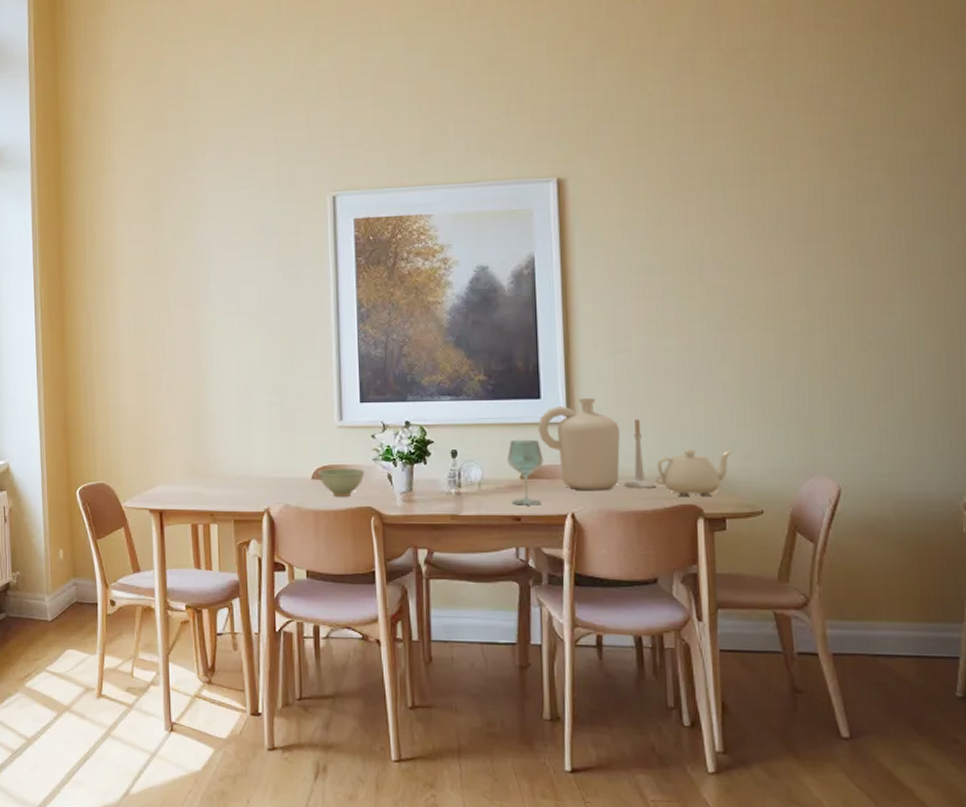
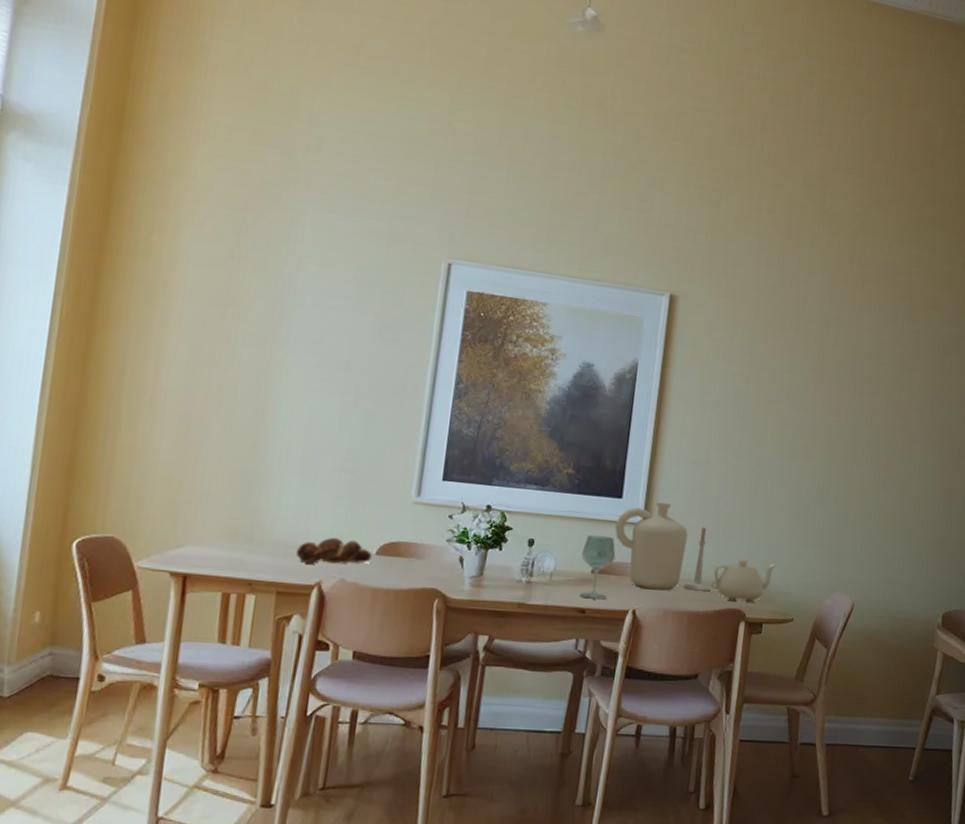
bread loaf: none [244,466,309,494] -> present [295,537,372,565]
bowl: present [318,469,365,496] -> none [383,545,436,576]

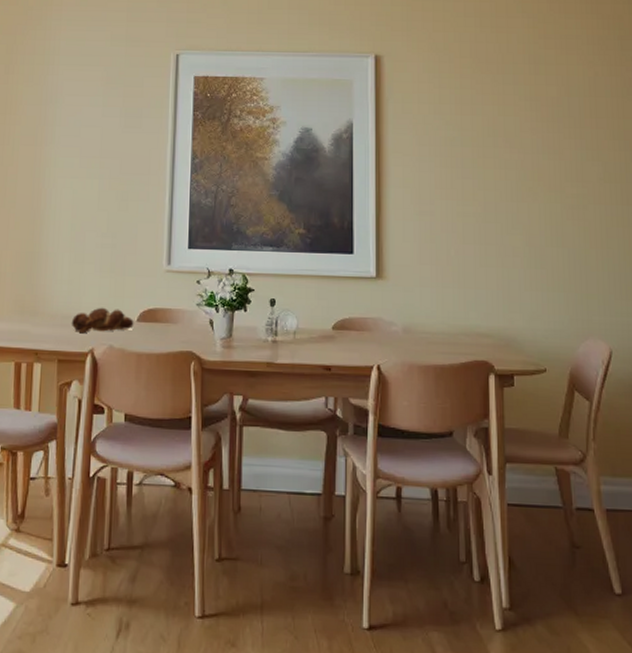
wine glass: present [580,534,616,600] -> none [321,291,354,356]
water jug: present [615,501,688,591] -> none [350,254,422,345]
candlestick: present [682,527,711,592] -> none [424,277,453,344]
teapot: present [709,559,778,602] -> none [452,308,521,353]

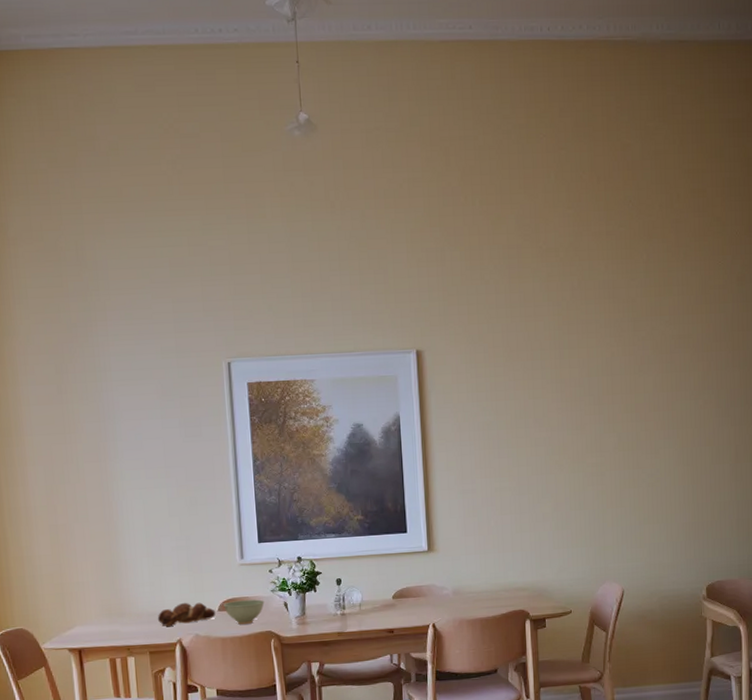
bowl: none [143,312,188,340] -> present [223,599,265,625]

